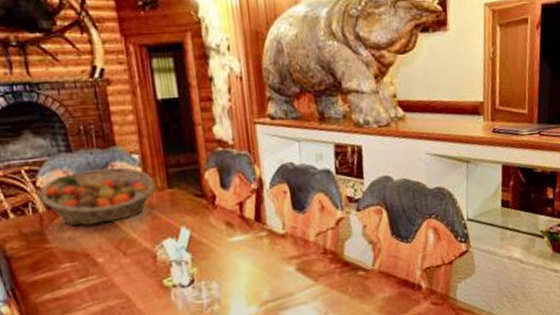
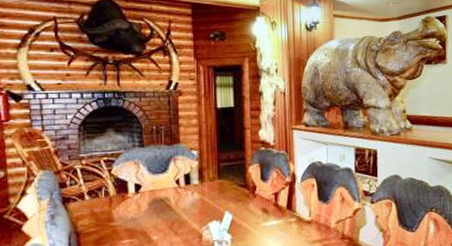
fruit basket: present [39,167,156,226] -> none [113,160,208,208]

